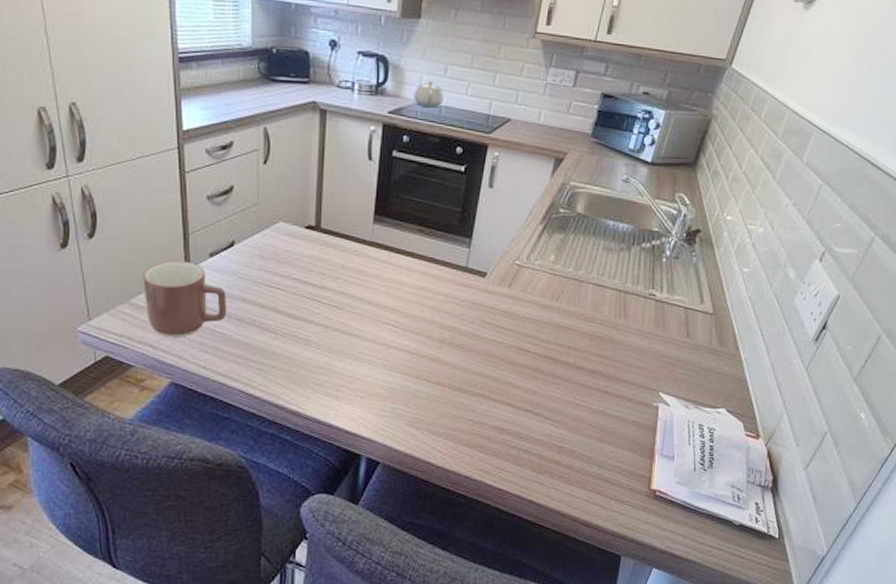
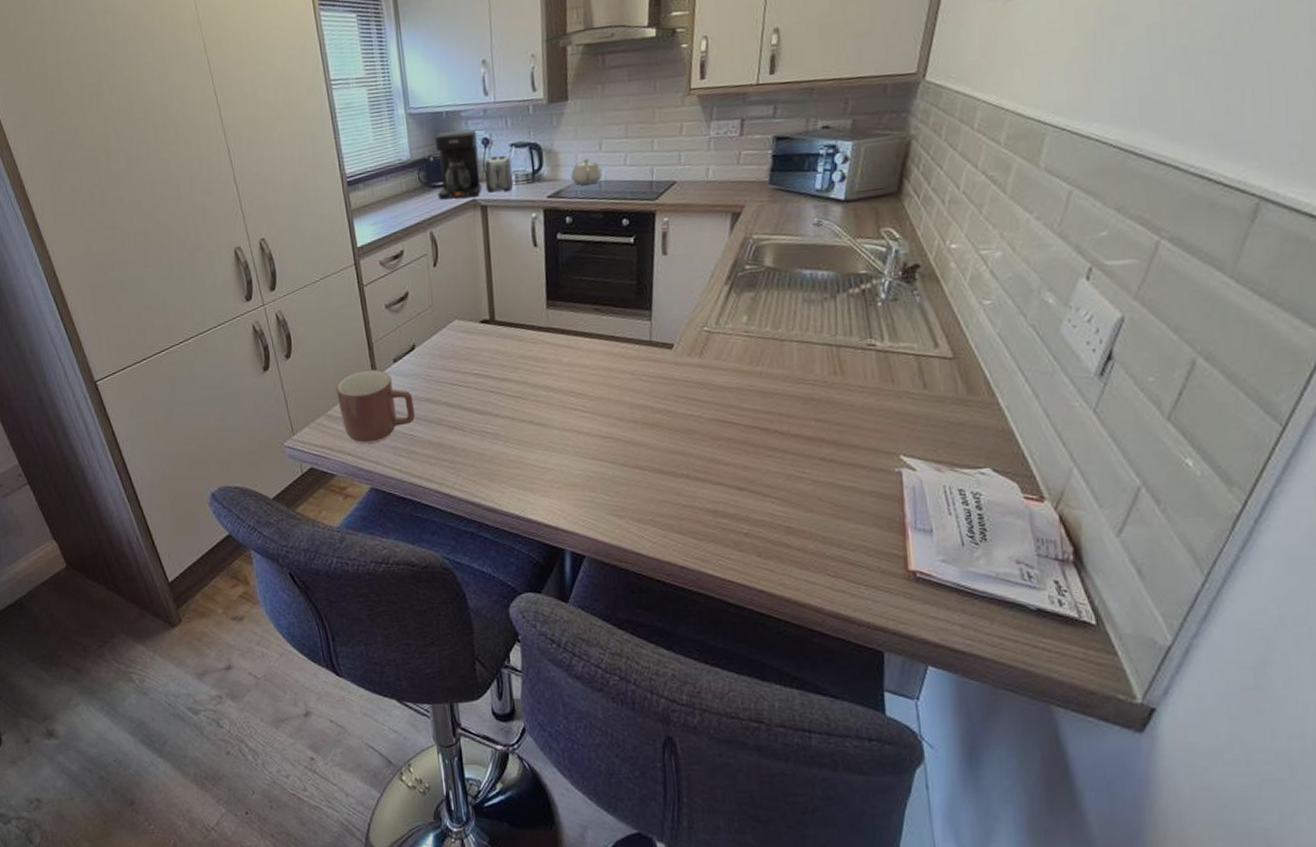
coffee maker: none [277,24,324,100] -> present [434,129,483,199]
toaster: none [327,60,357,100] -> present [485,155,514,193]

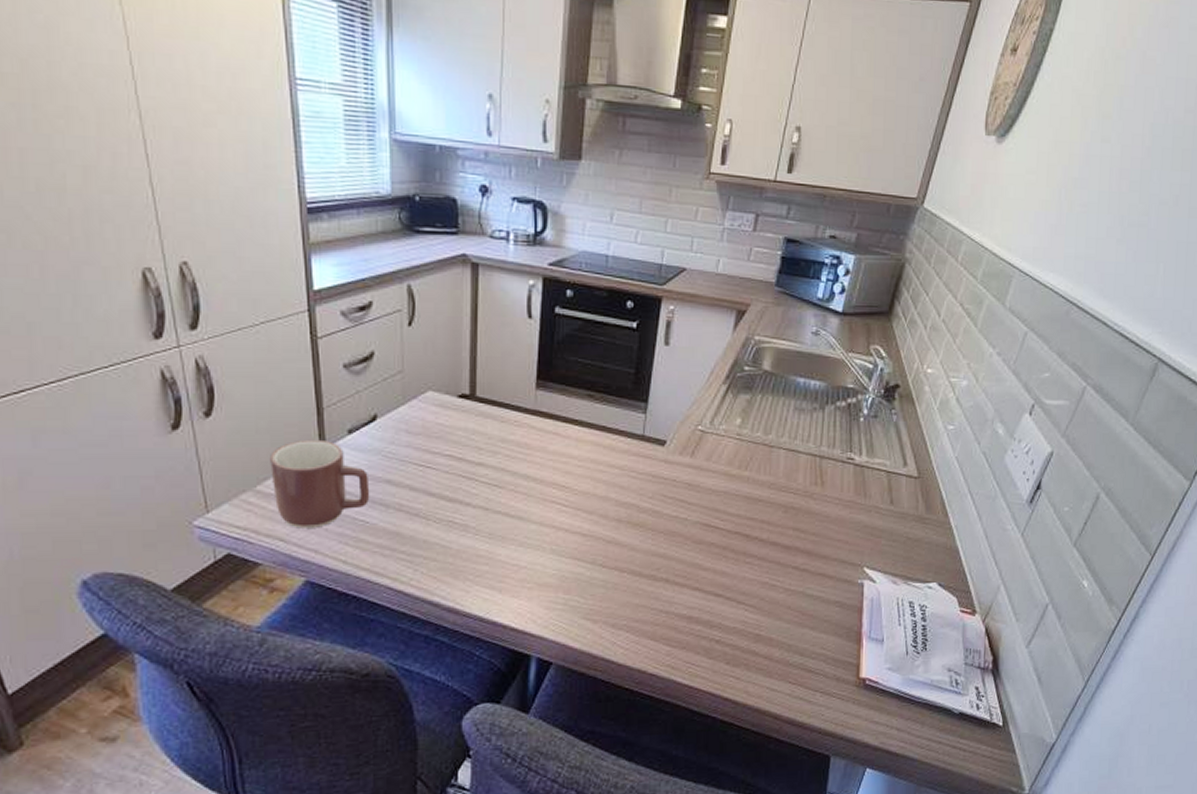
coffee maker: present [434,129,483,199] -> none [421,168,475,252]
toaster: present [485,155,514,193] -> none [479,208,512,252]
teapot: present [571,157,602,186] -> none [577,227,610,258]

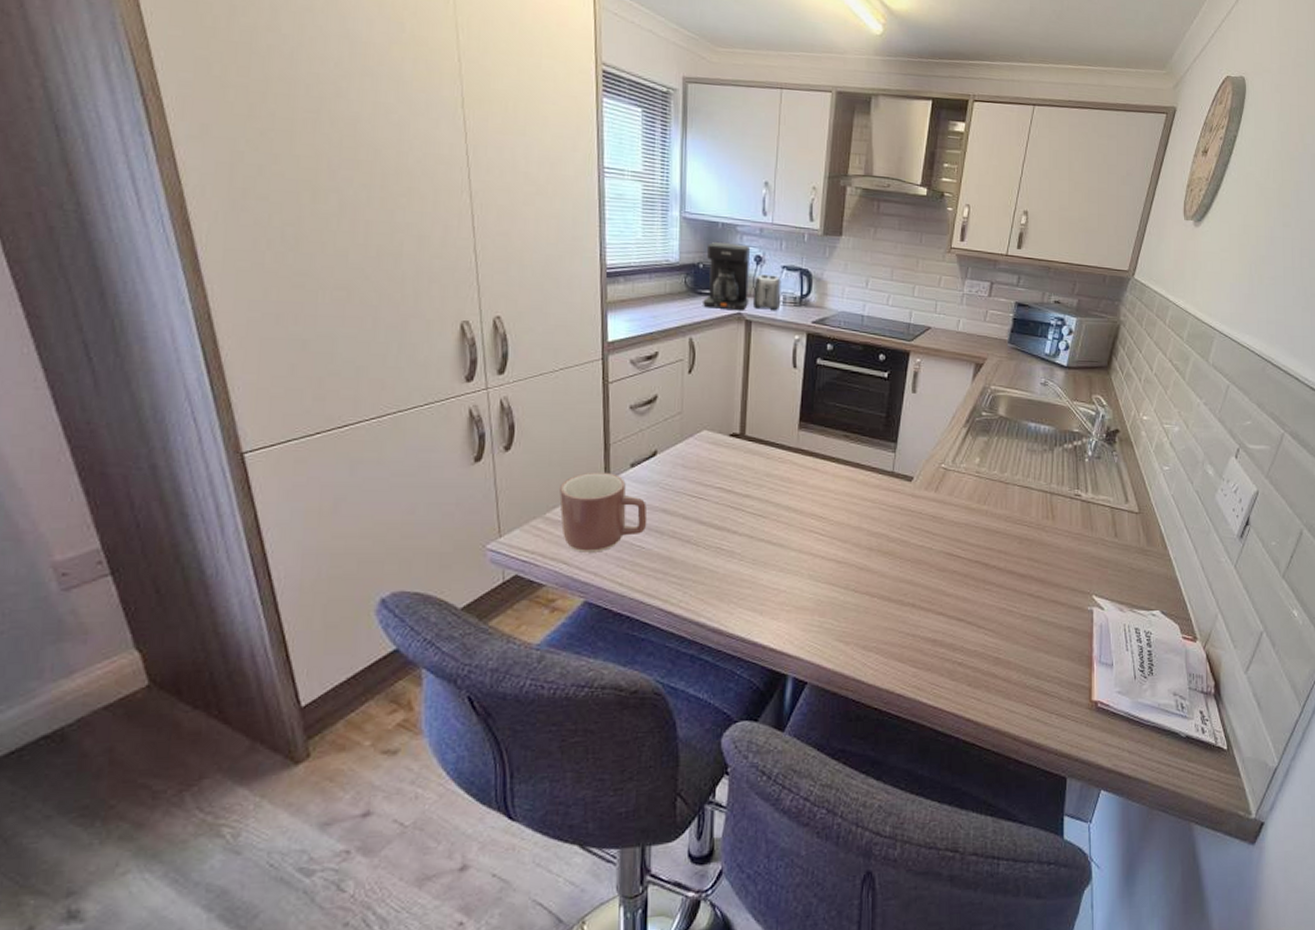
coffee maker: none [421,168,475,252] -> present [703,241,750,311]
toaster: none [479,208,512,252] -> present [752,274,781,311]

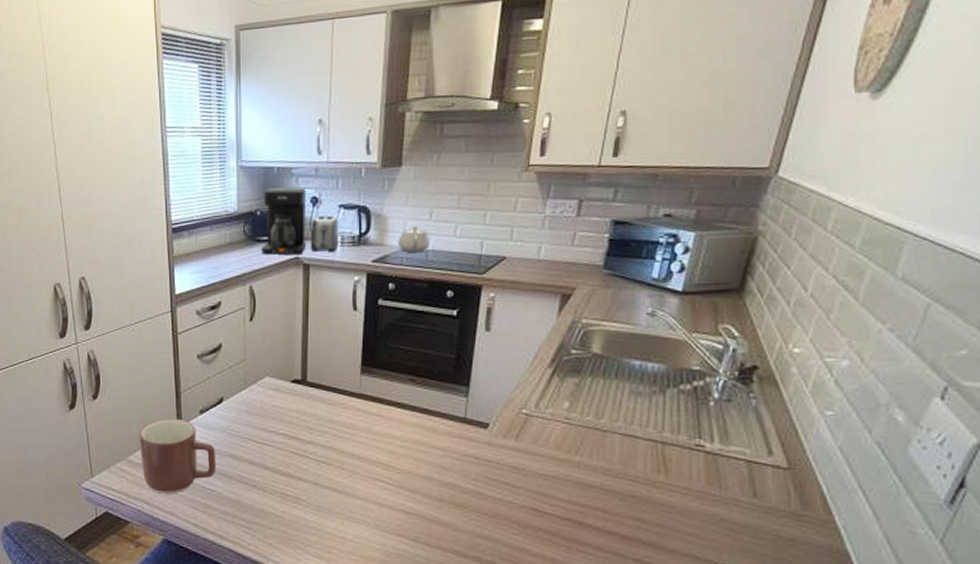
teapot: none [837,291,866,318] -> present [398,225,430,253]

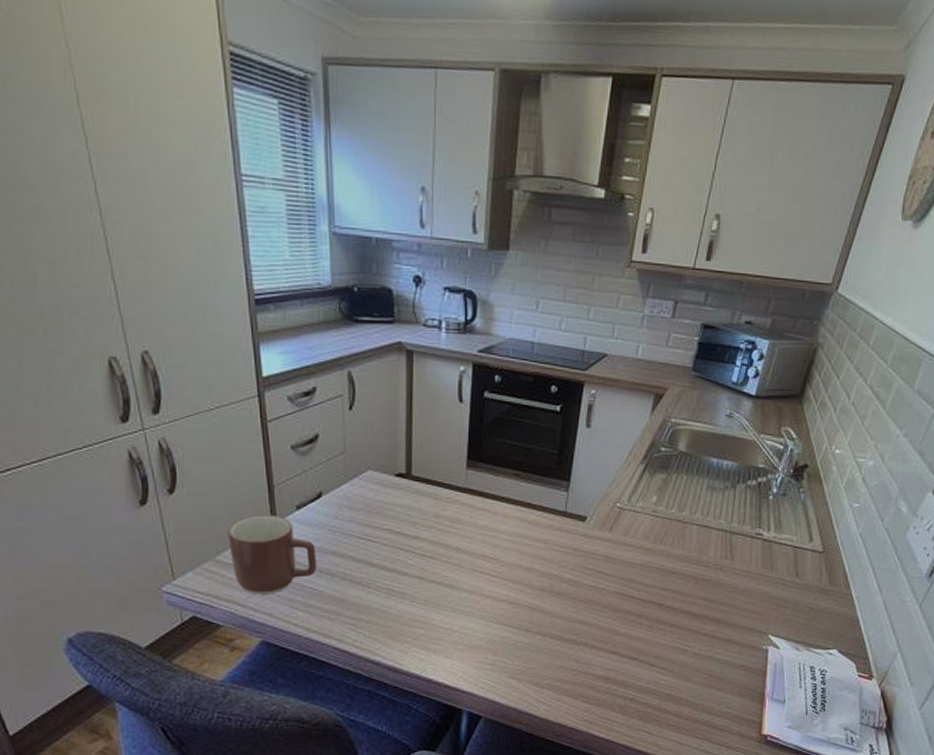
coffee maker: present [261,186,307,255] -> none [360,260,410,340]
toaster: present [310,215,339,253] -> none [413,297,444,339]
teapot: present [398,225,430,253] -> none [504,315,536,345]

